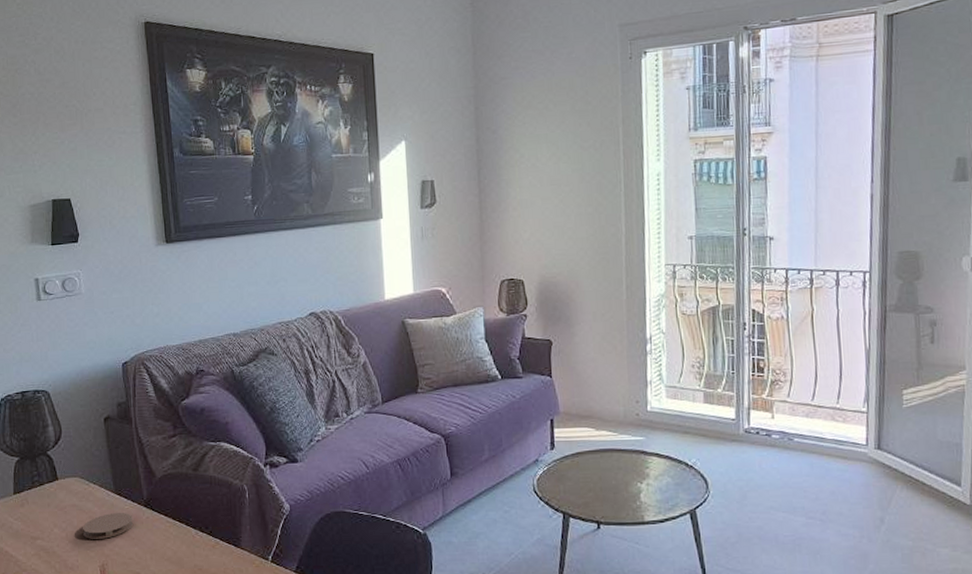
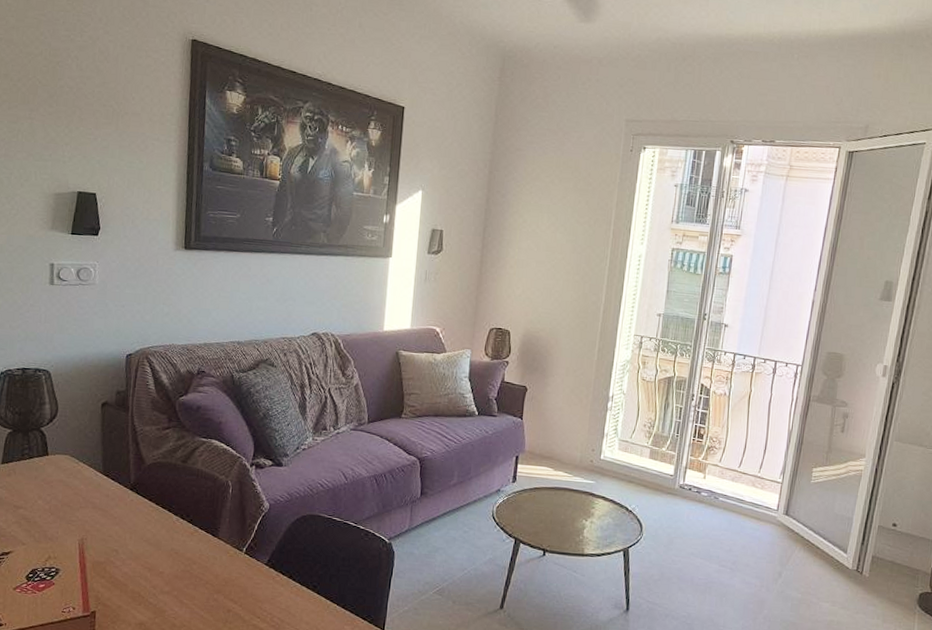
coaster: present [83,512,133,539] -> none [66,492,117,515]

